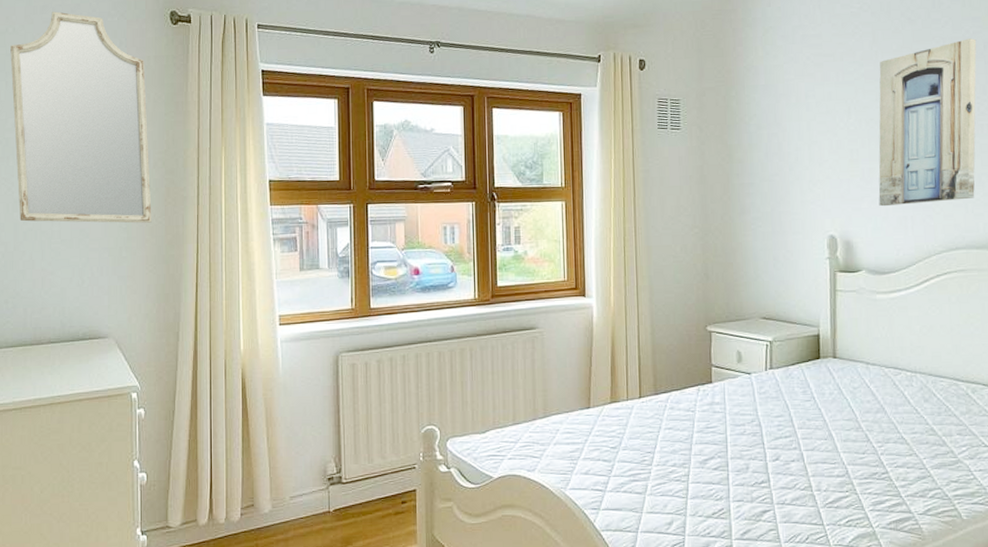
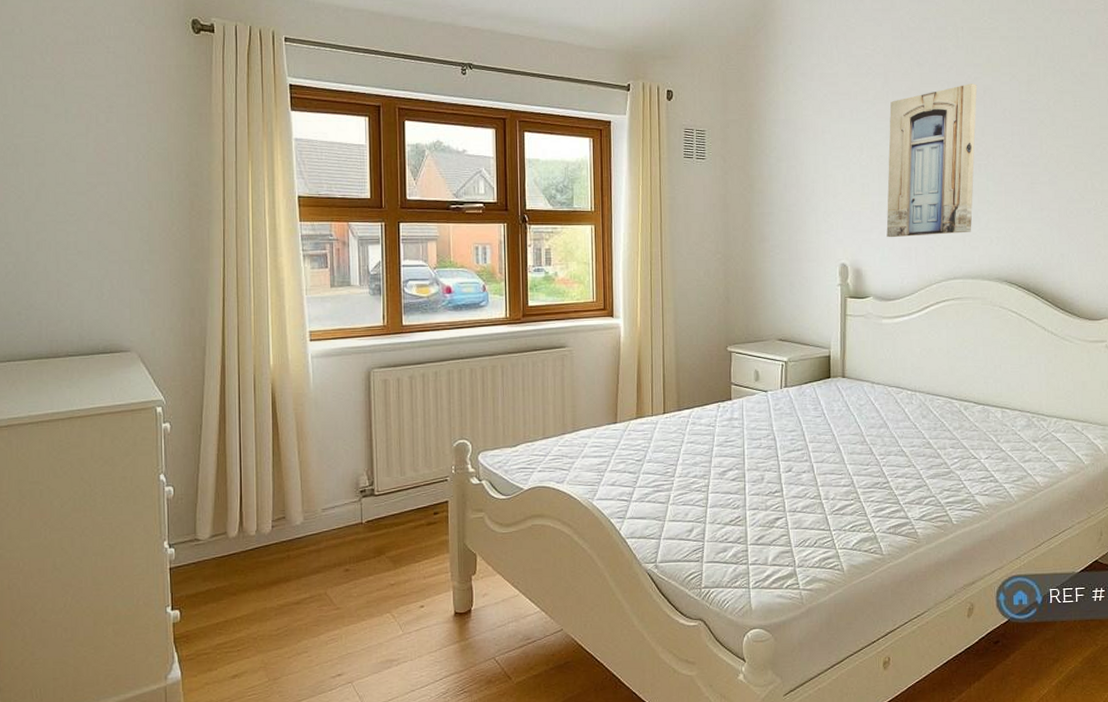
home mirror: present [10,11,152,223] -> none [17,14,175,236]

